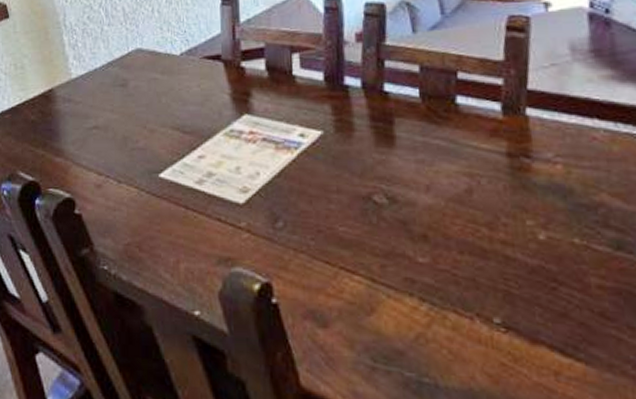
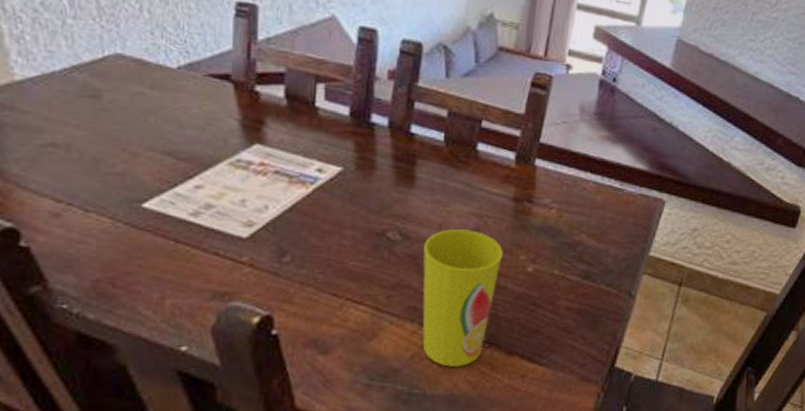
cup: none [412,191,505,354] -> present [422,229,503,367]

